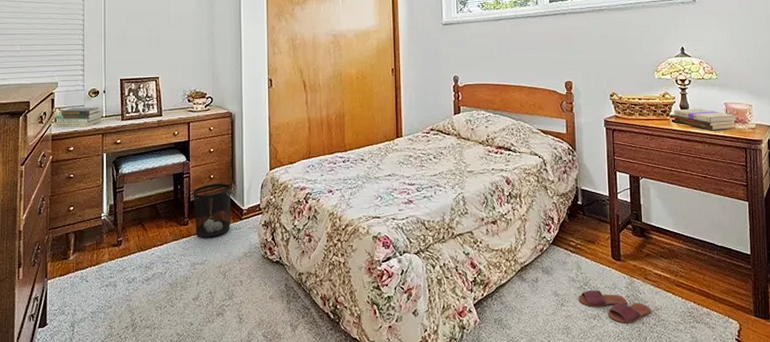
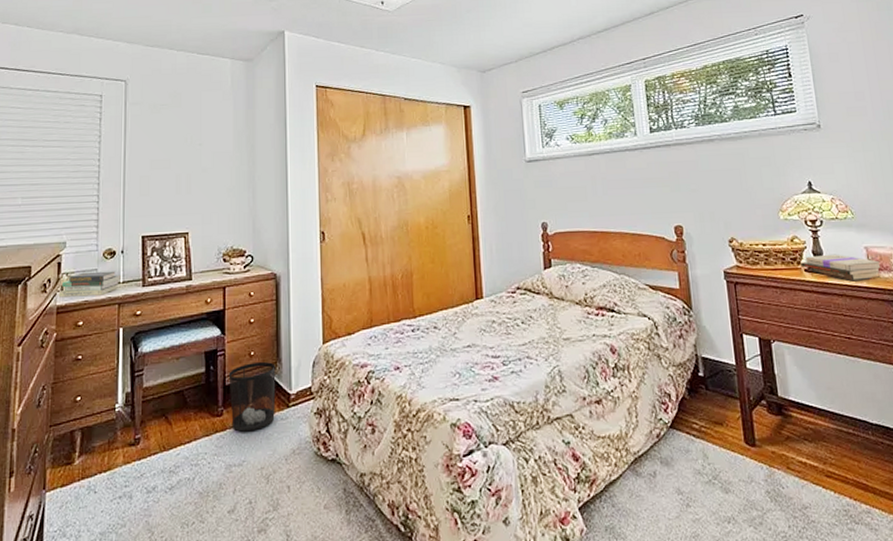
slippers: present [578,289,652,323] -> none [707,484,799,527]

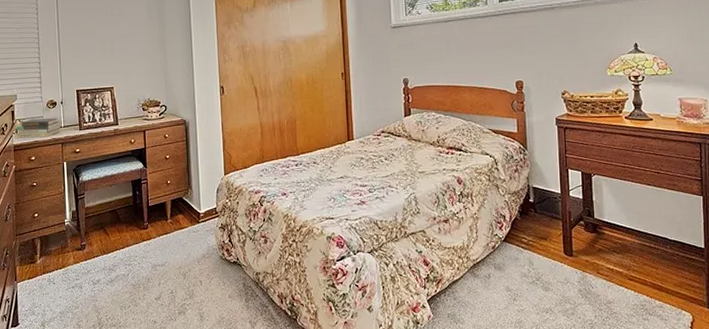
waste bin: present [228,361,276,432] -> none [151,188,189,241]
books: present [801,254,881,281] -> none [622,104,691,127]

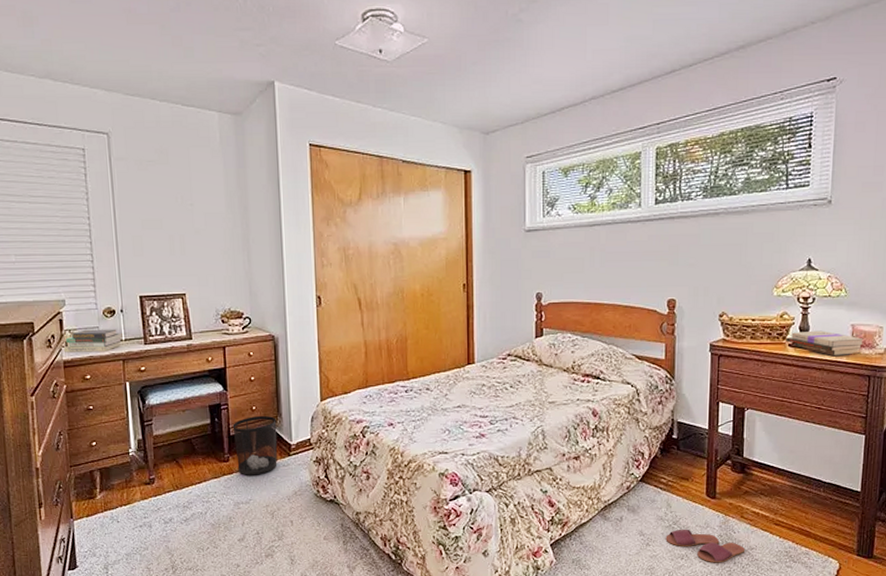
waste bin: none [151,188,189,241] -> present [232,415,278,475]
slippers: none [530,284,604,317] -> present [665,529,746,563]
books: none [622,104,691,127] -> present [786,330,864,357]

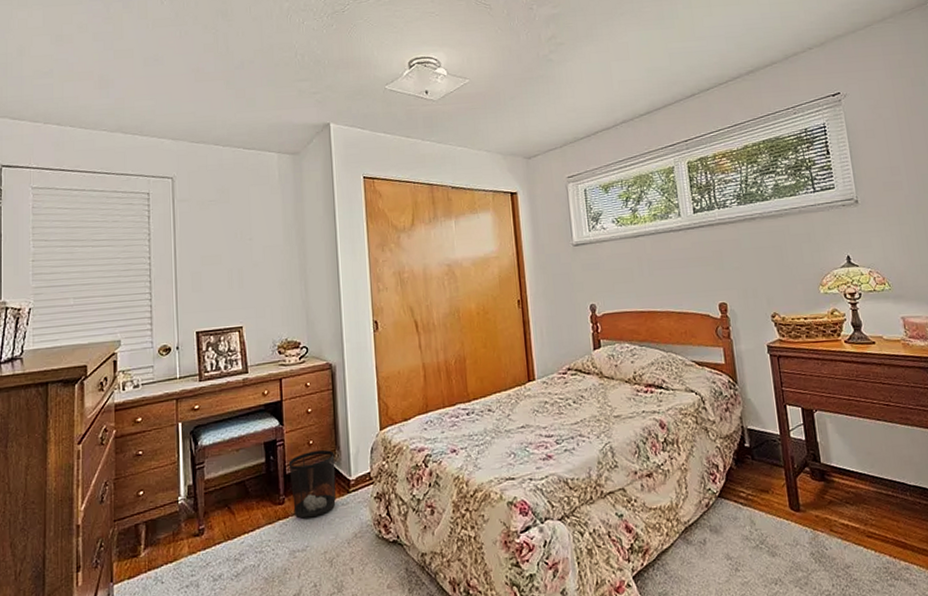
books: present [63,329,123,353] -> none [115,367,177,395]
slippers: present [665,529,746,563] -> none [754,548,842,587]
books: present [786,330,864,357] -> none [841,325,917,351]

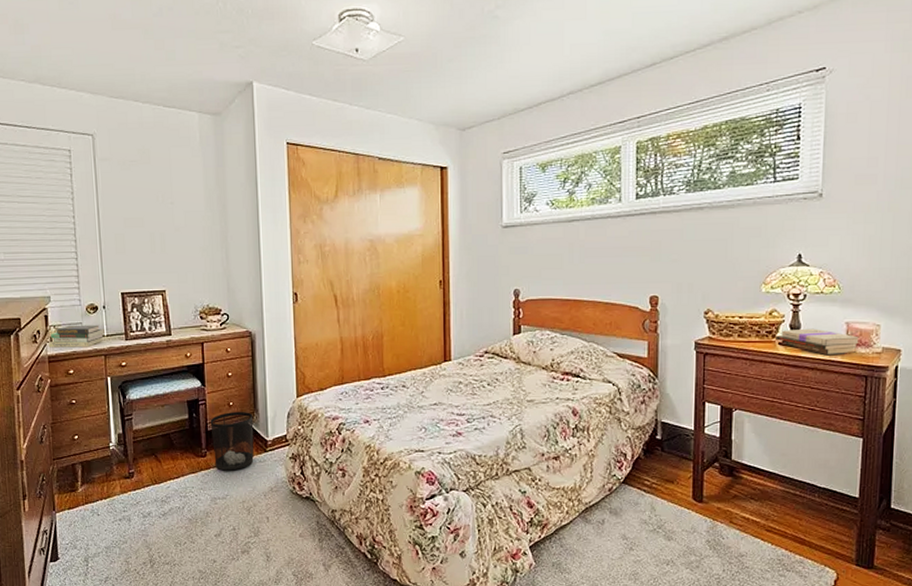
books: none [115,367,177,395] -> present [48,324,105,348]
books: none [841,325,917,351] -> present [776,328,859,356]

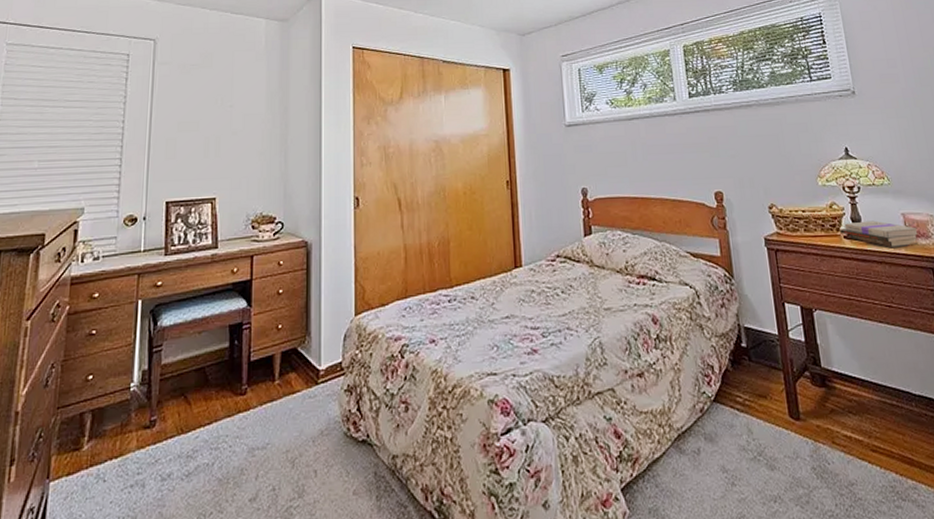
books: present [48,324,105,348] -> none [73,238,142,267]
waste bin: present [210,411,254,471] -> none [254,335,305,412]

